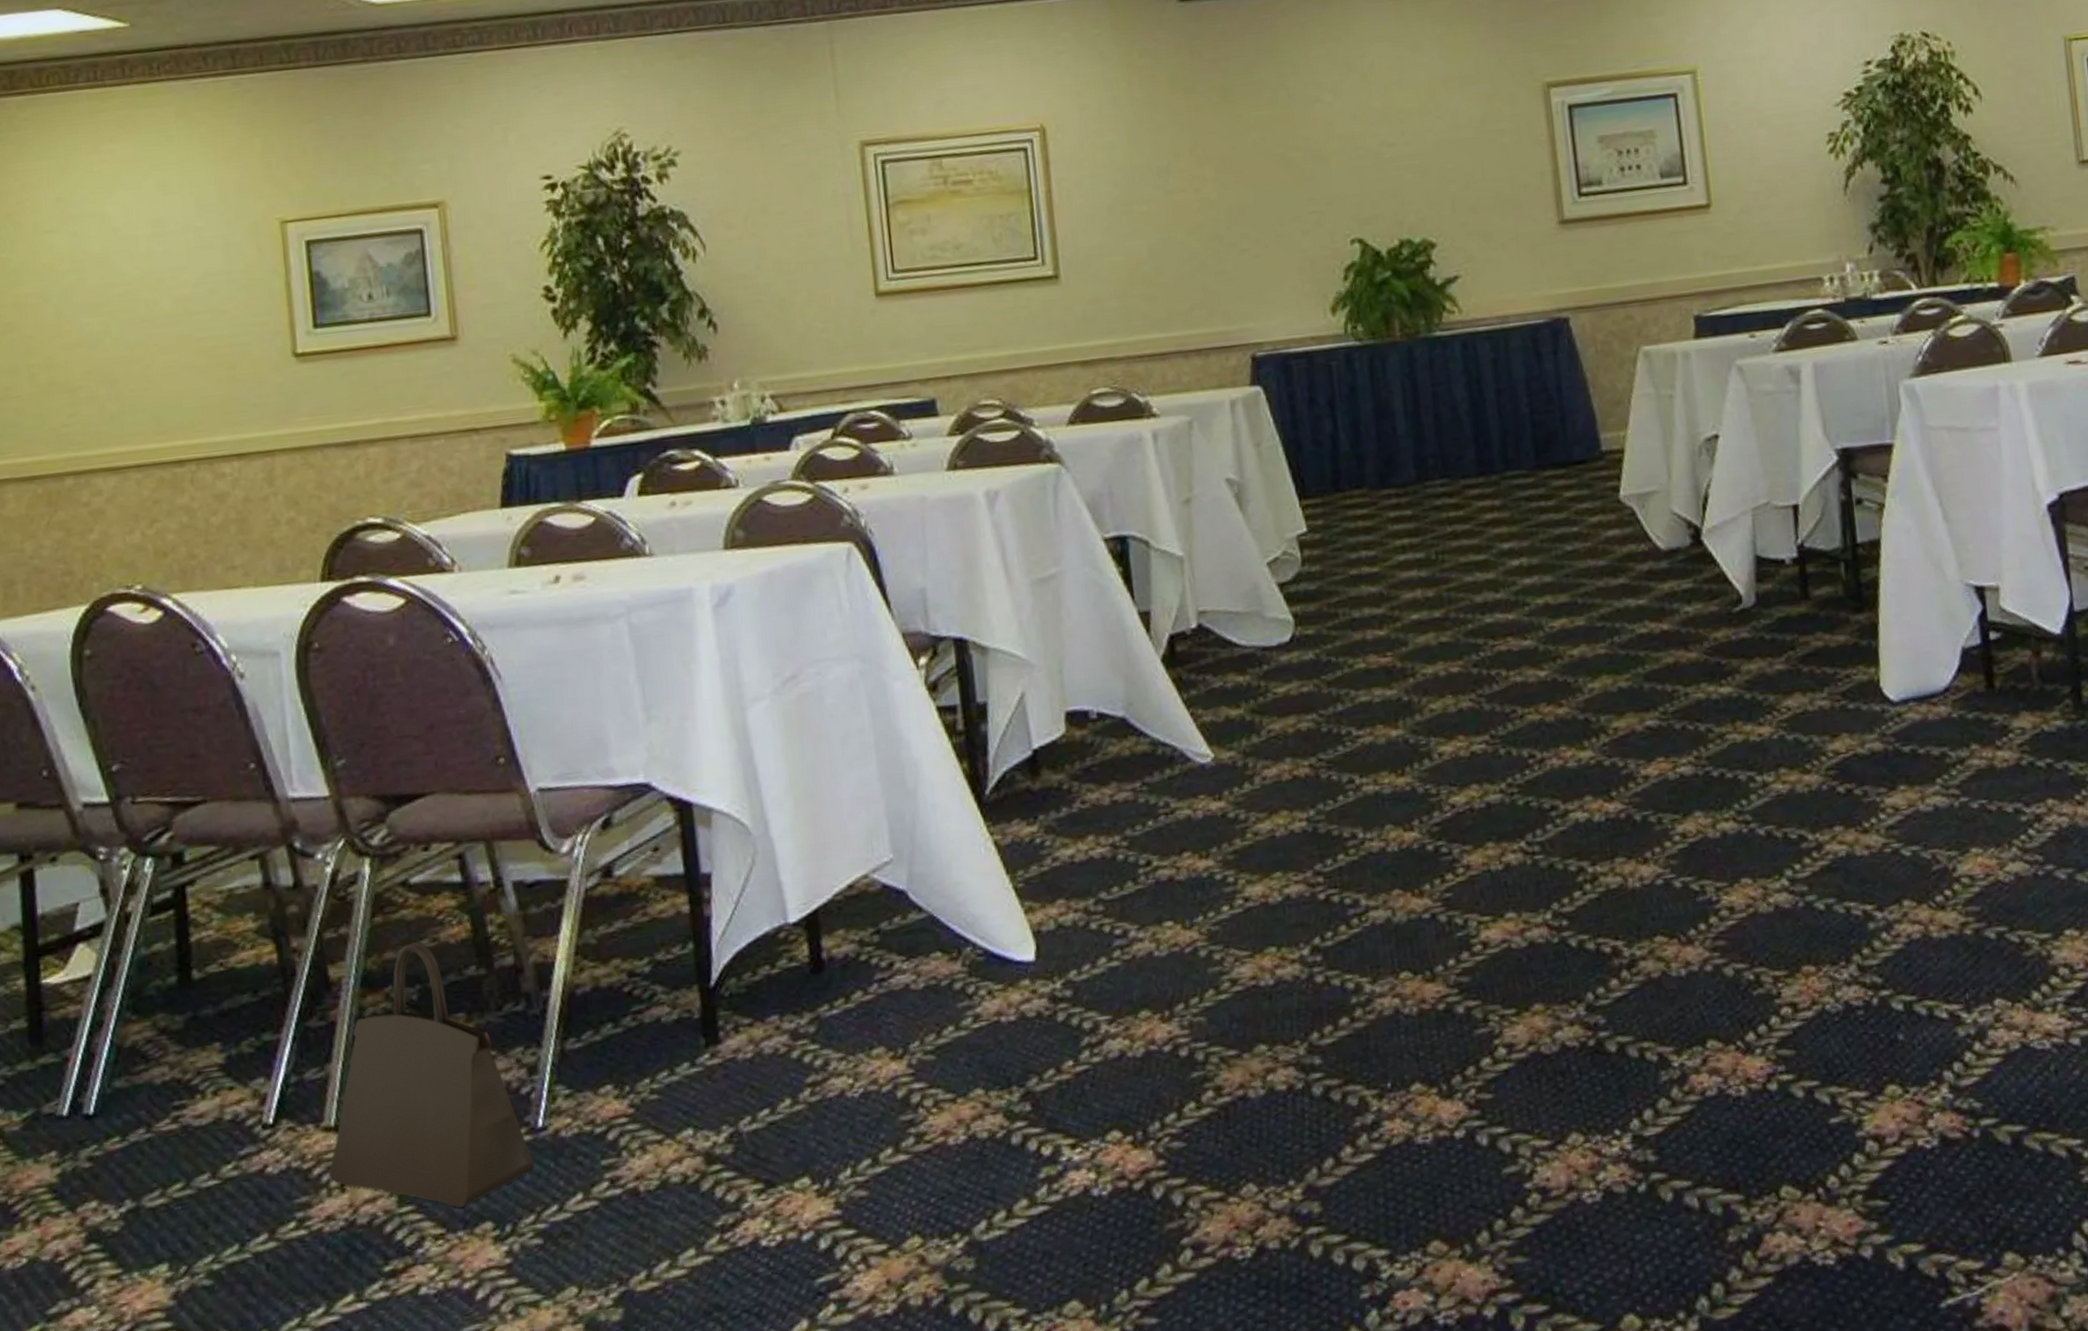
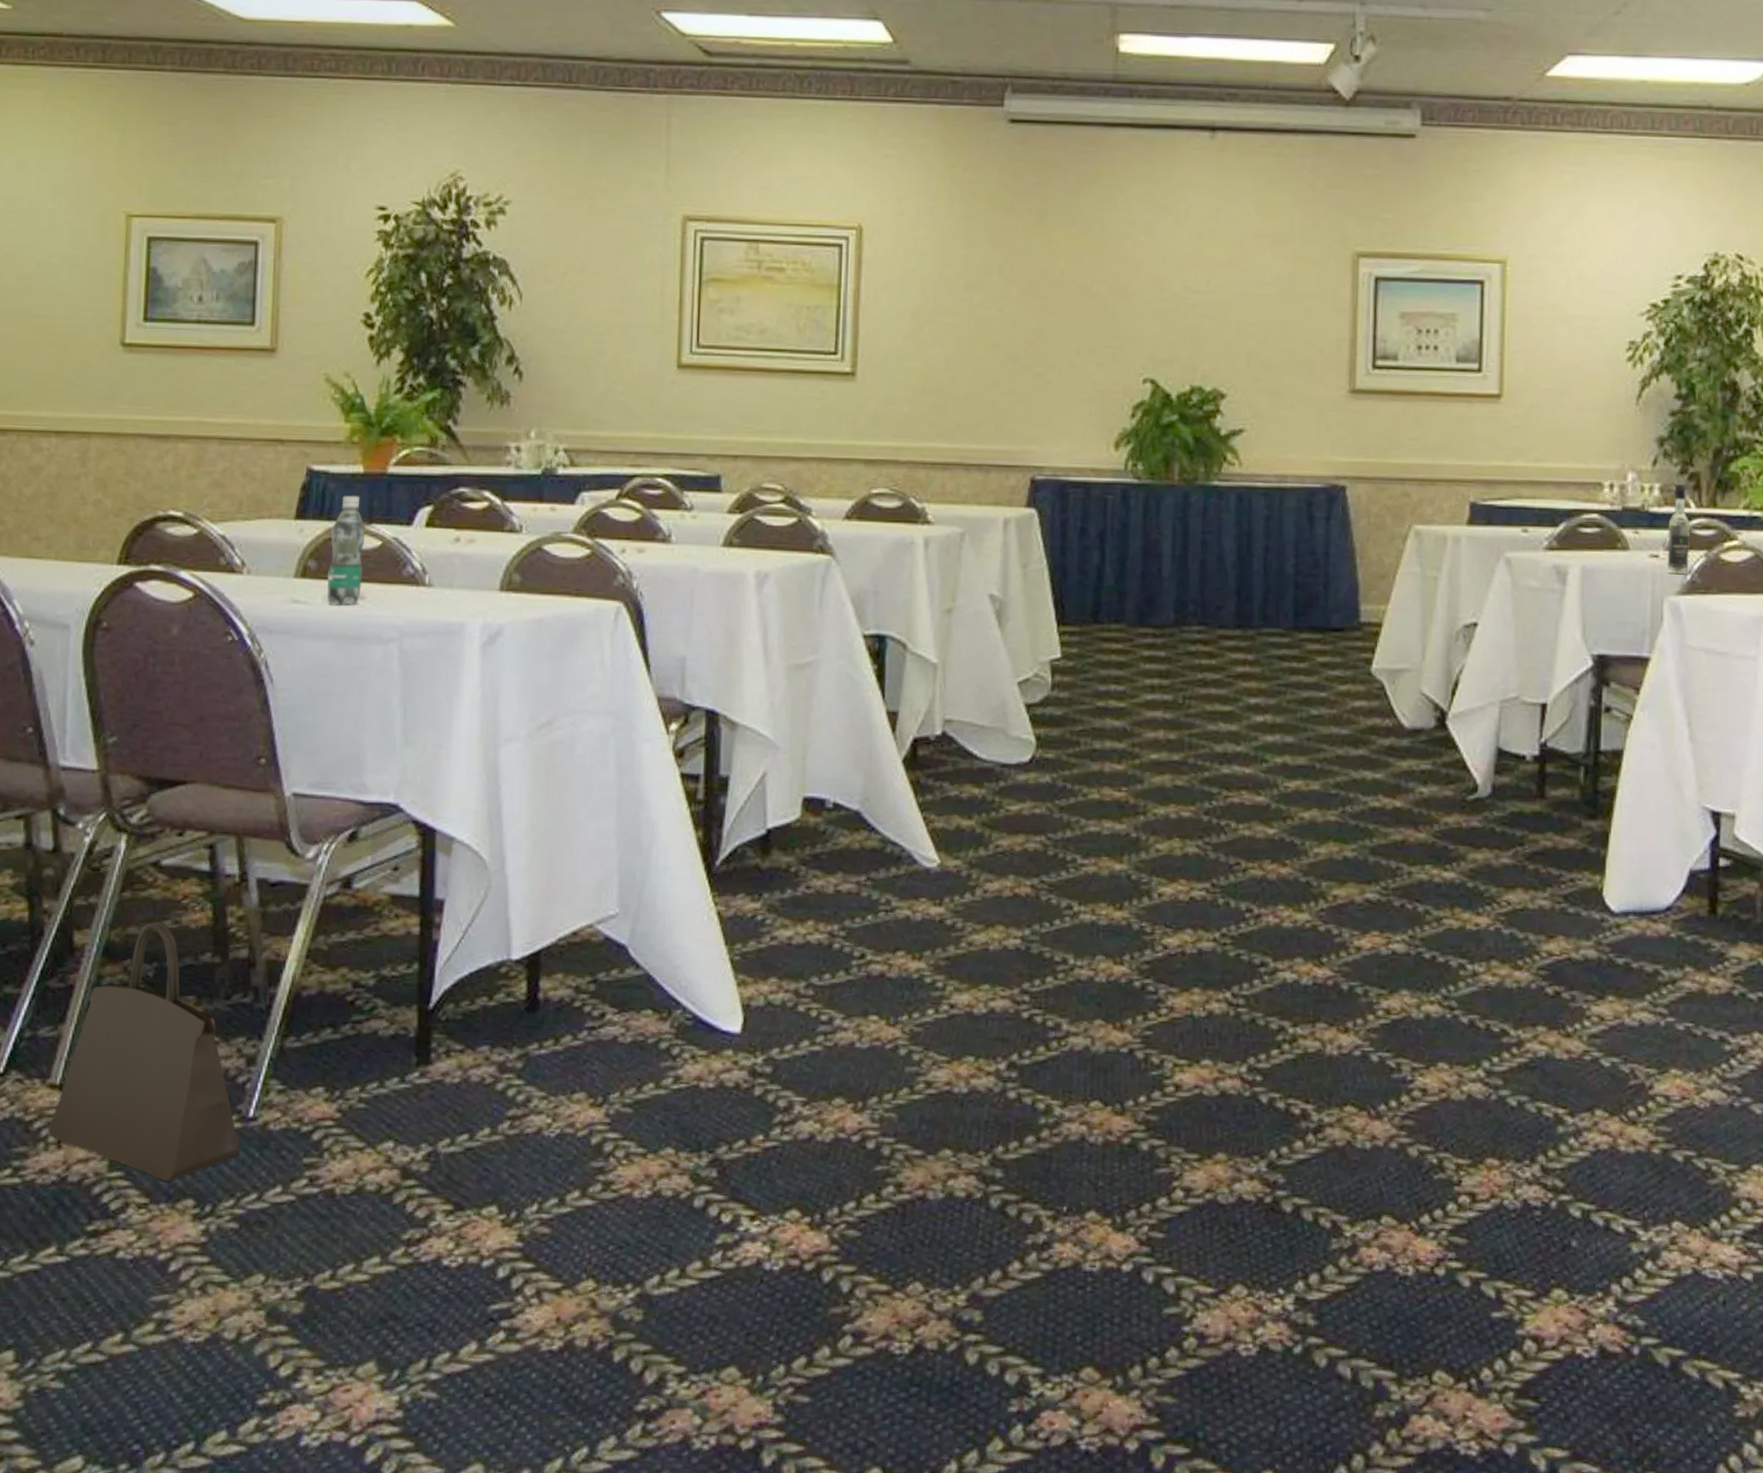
bottle: none [540,474,581,591] -> present [326,495,366,606]
bottle: none [1892,267,1919,357] -> present [1667,484,1691,574]

